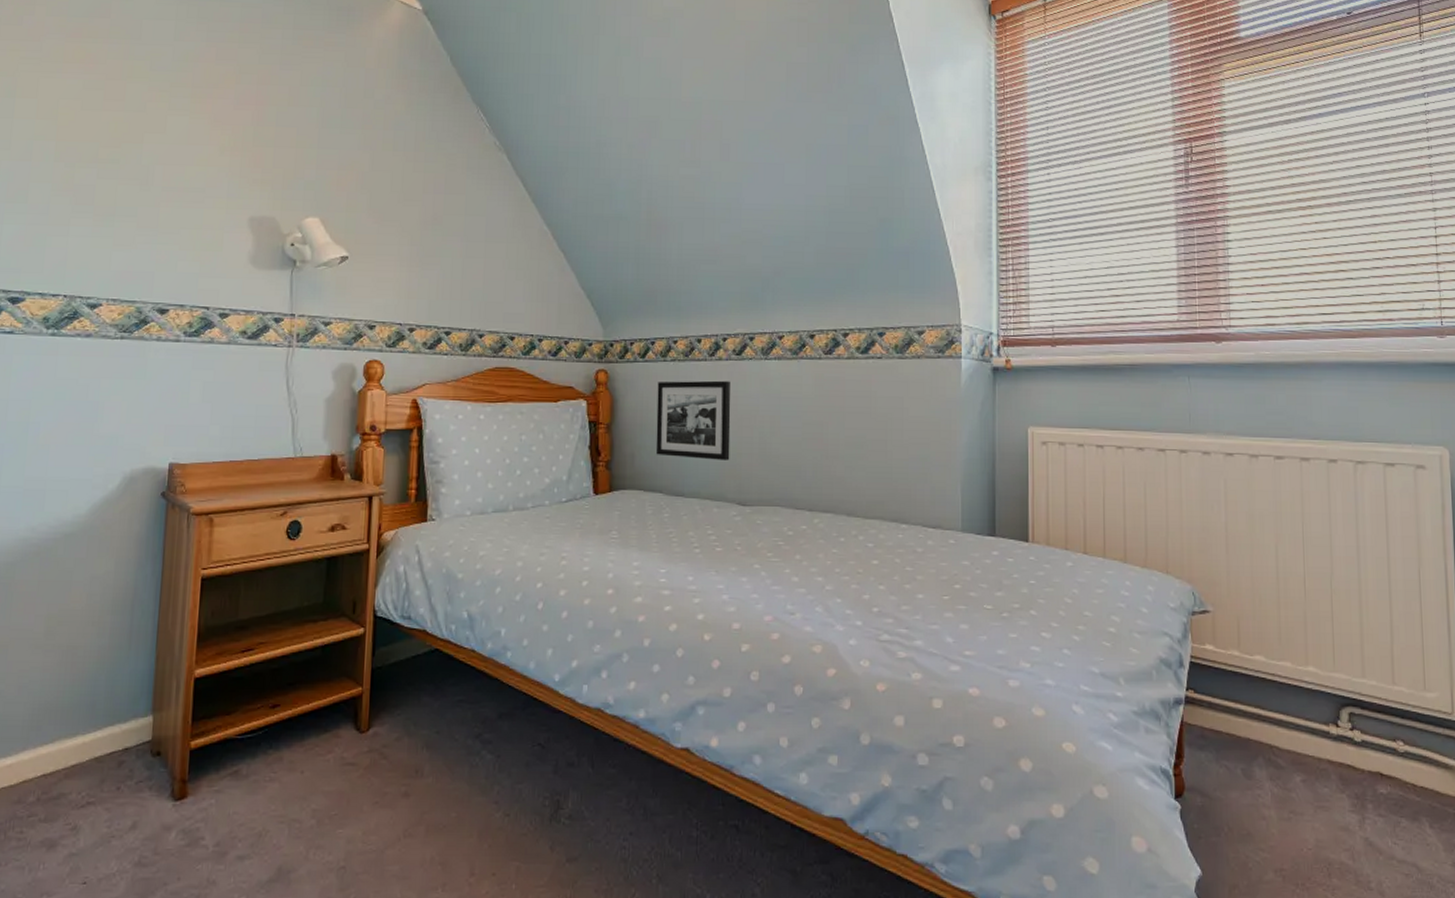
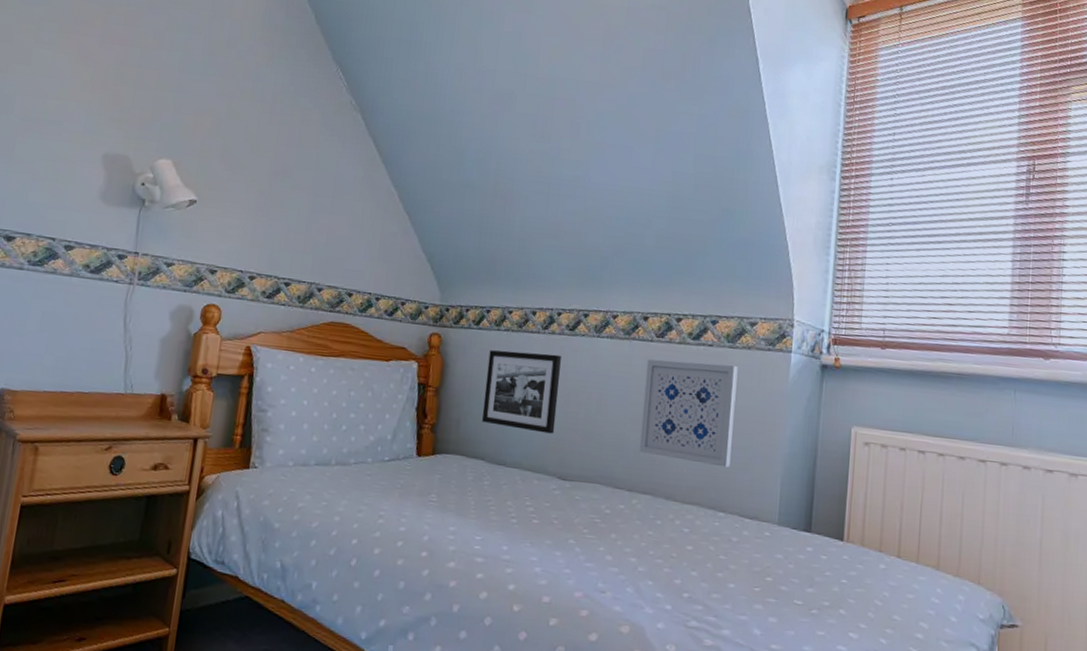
wall art: none [816,376,909,479] -> present [639,359,738,468]

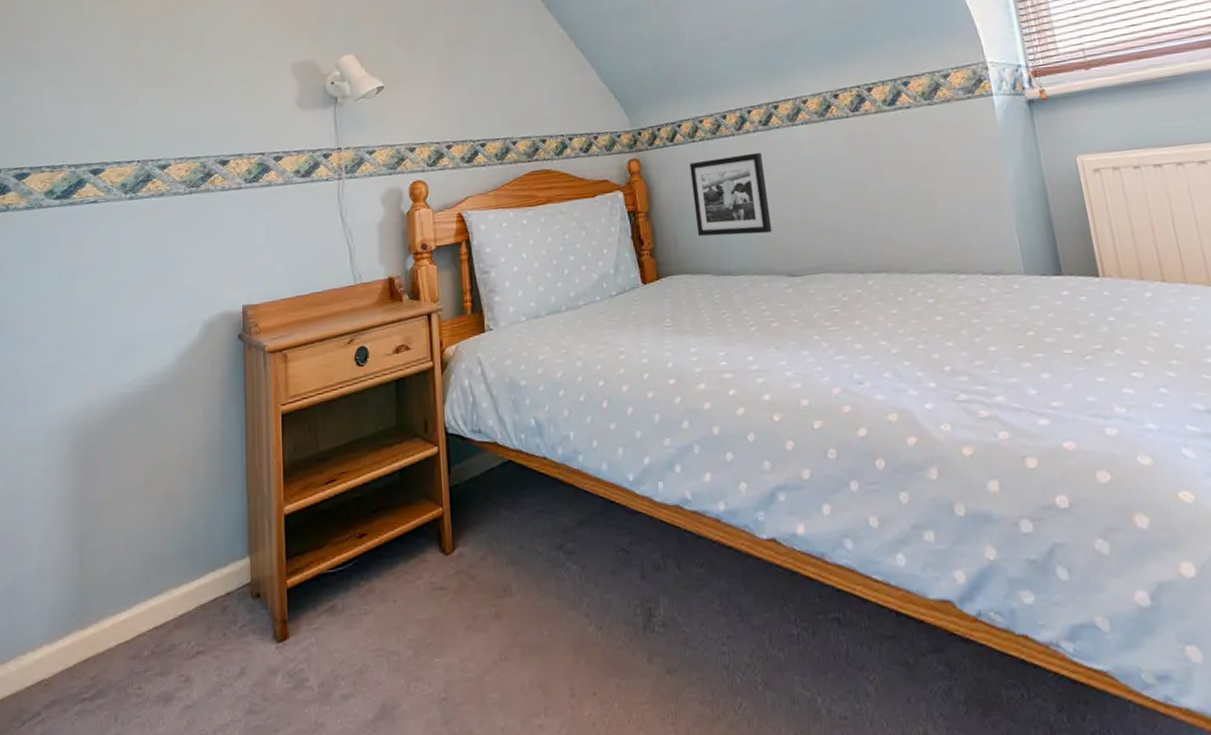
wall art: present [639,359,738,468] -> none [848,122,959,232]

